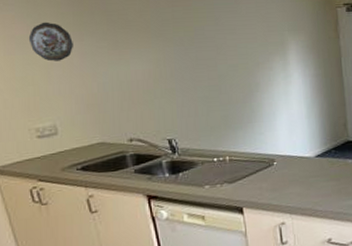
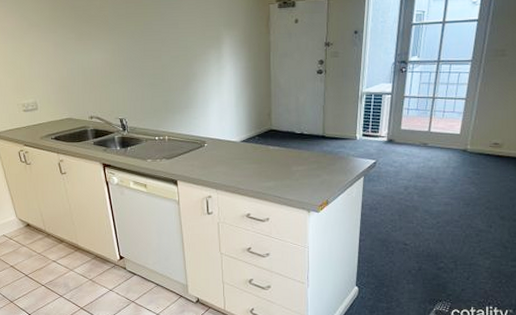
decorative plate: present [28,21,73,62] -> none [16,16,49,50]

